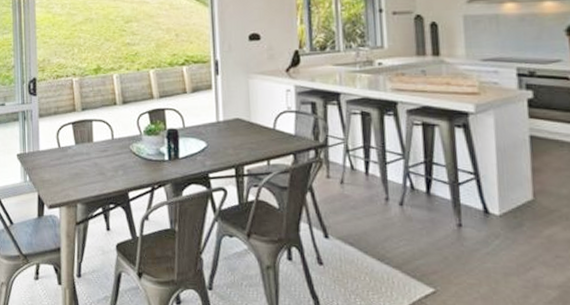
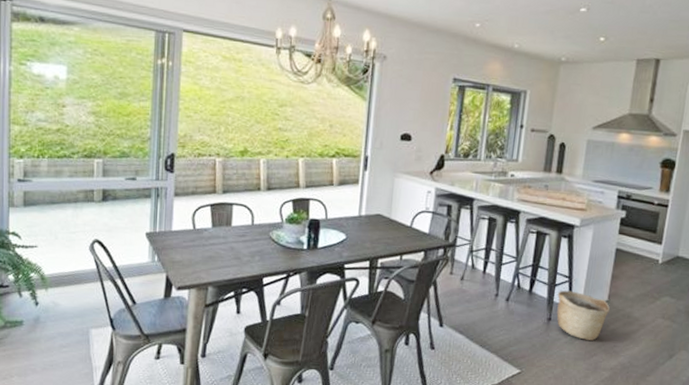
basket: none [464,189,540,250] -> present [556,290,611,341]

